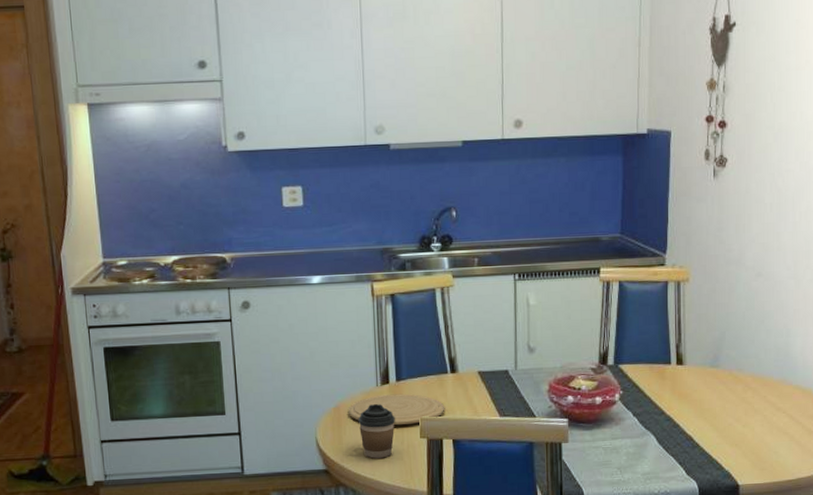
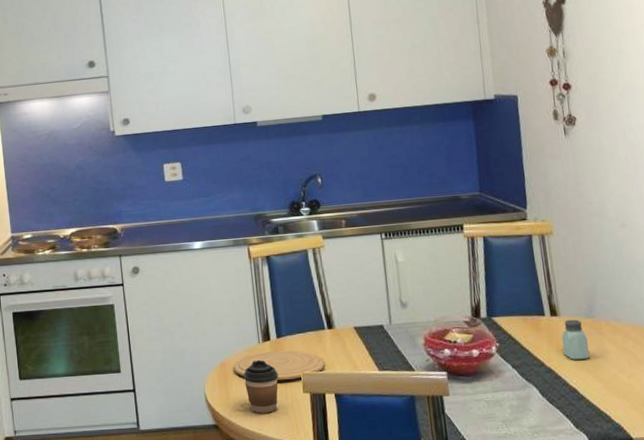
saltshaker: none [684,368,709,409] -> present [562,319,590,360]

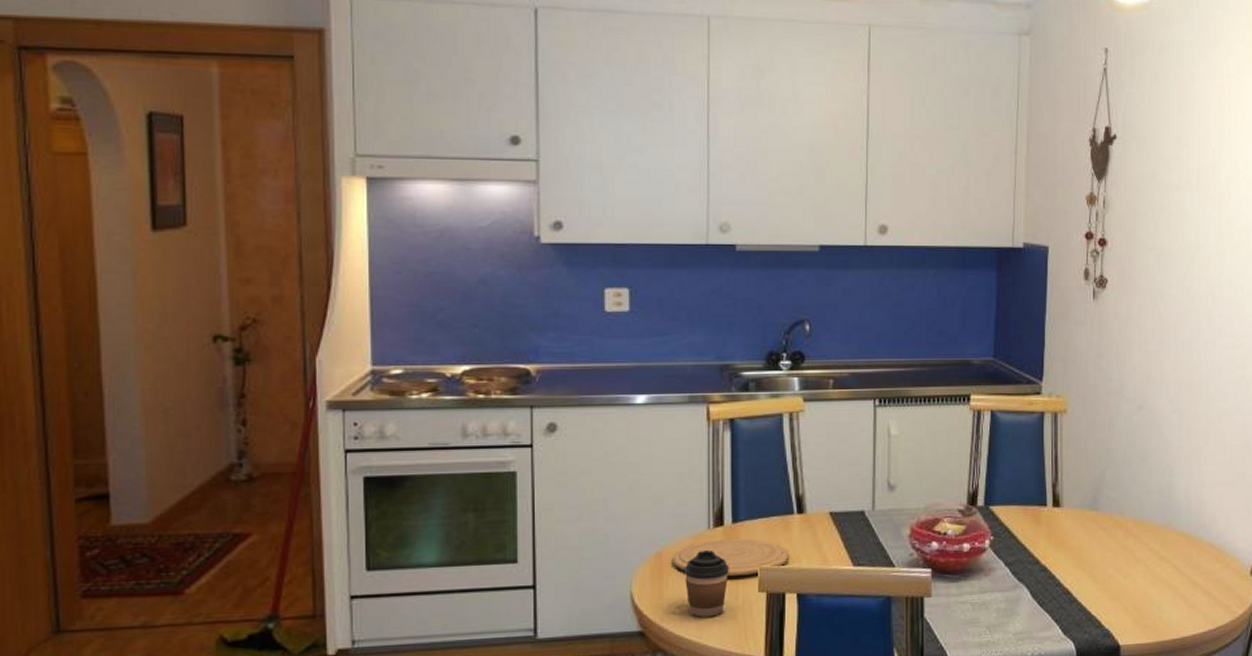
saltshaker: present [562,319,590,360] -> none [1061,511,1088,558]

